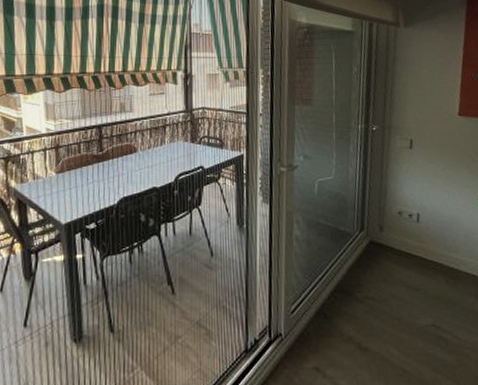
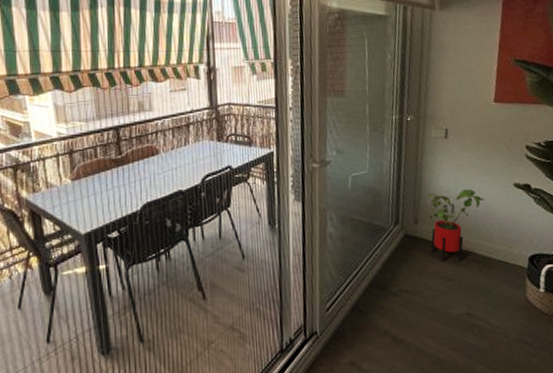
house plant: none [392,199,451,271] -> present [427,189,485,262]

